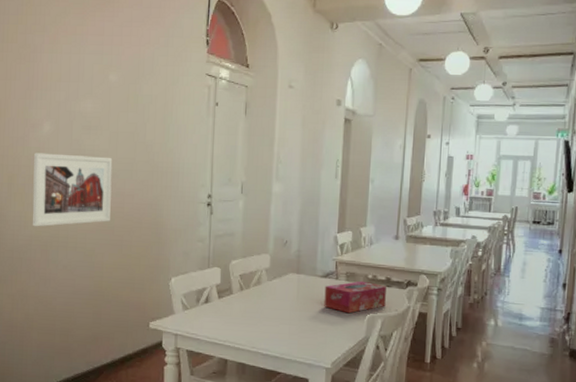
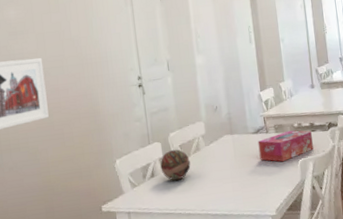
decorative ball: none [216,278,249,311] -> present [160,149,191,181]

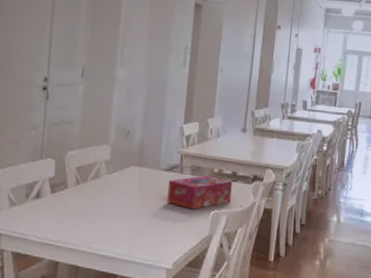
decorative ball: present [160,149,191,181] -> none [49,170,86,208]

